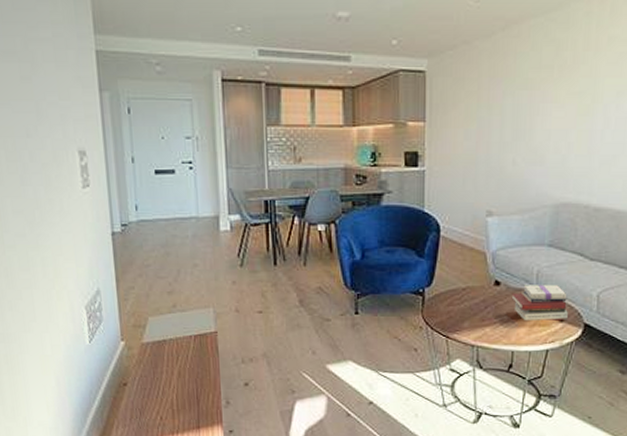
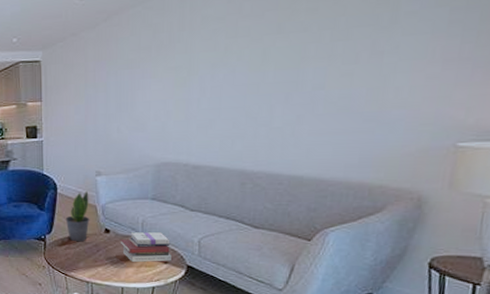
potted plant: none [448,234,478,297] -> present [65,190,90,242]

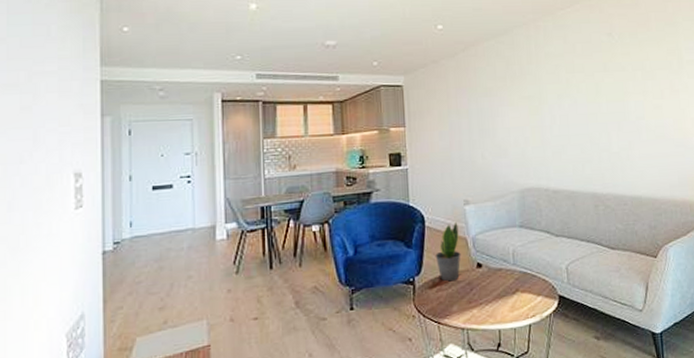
books: present [120,232,171,263] -> none [492,262,544,299]

